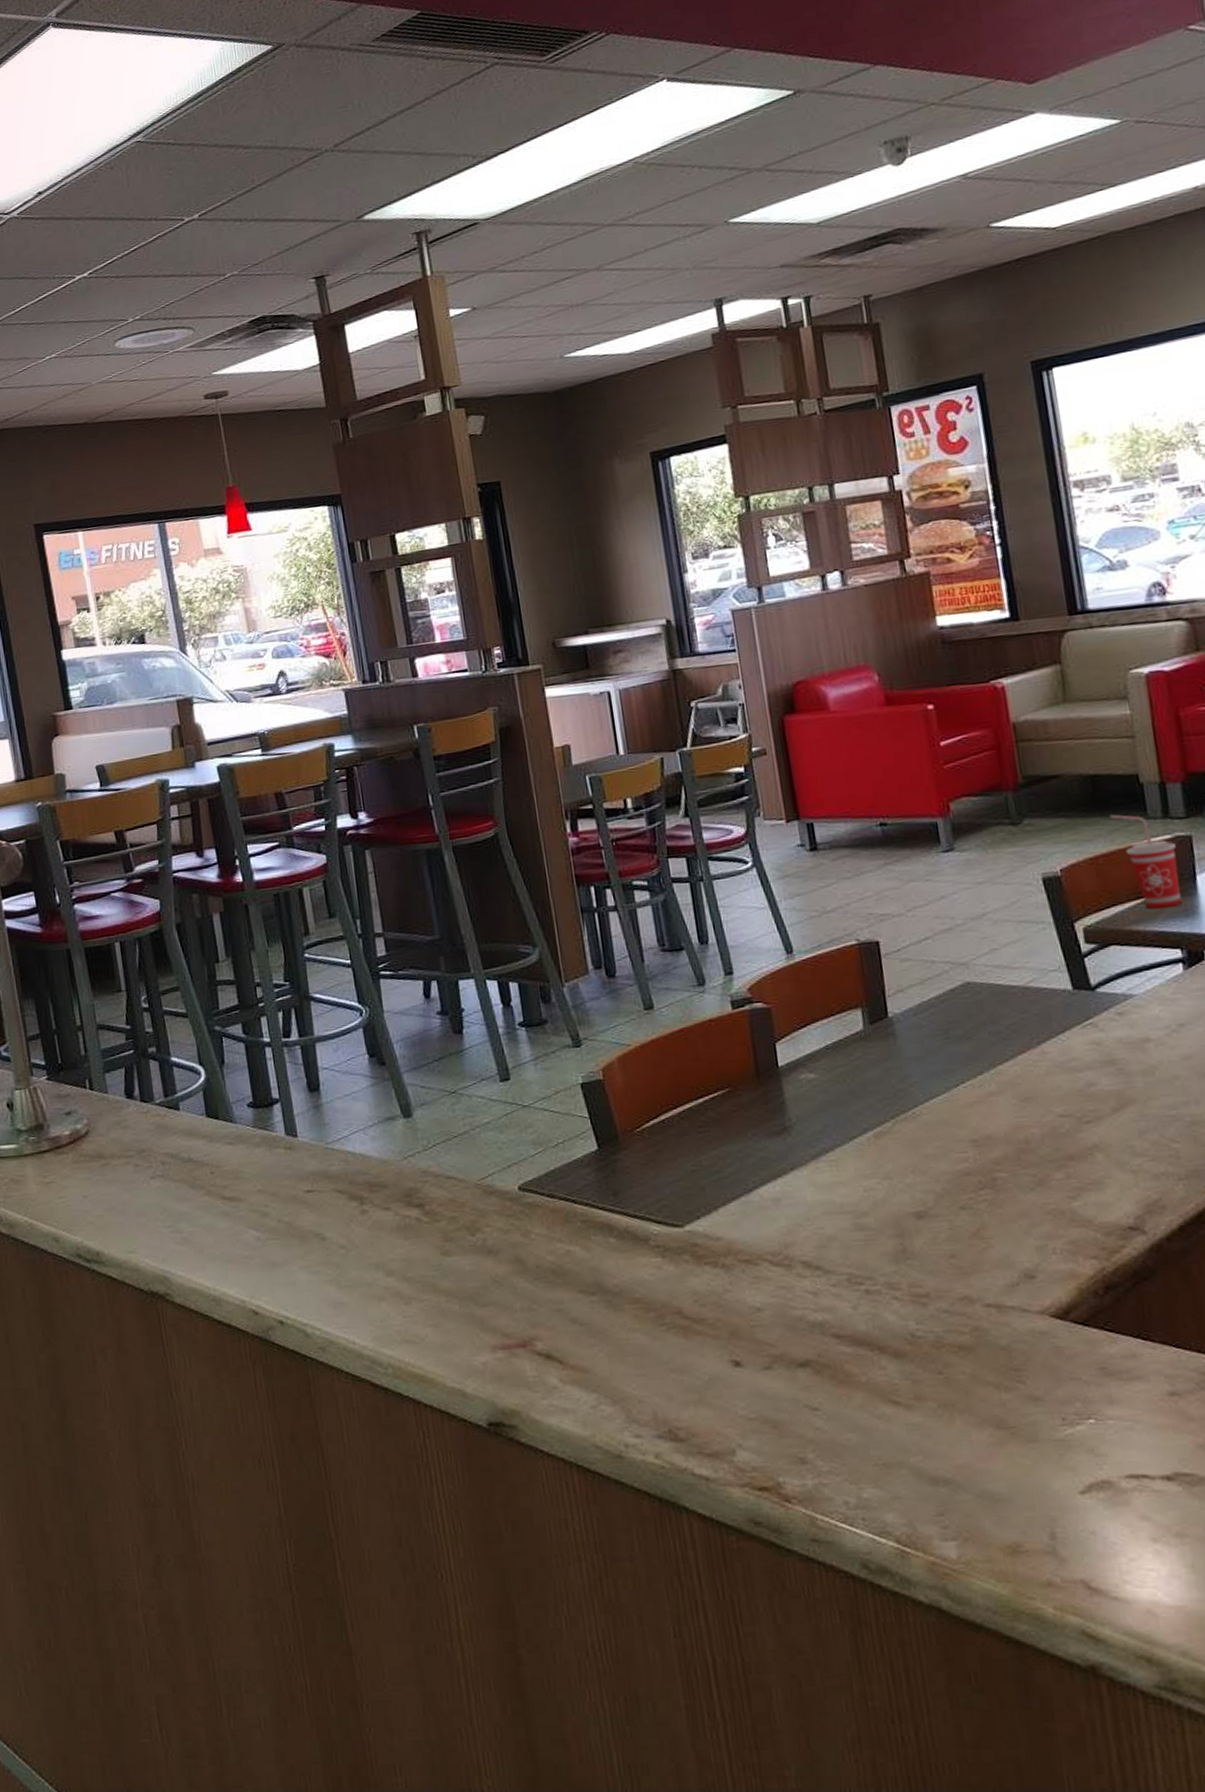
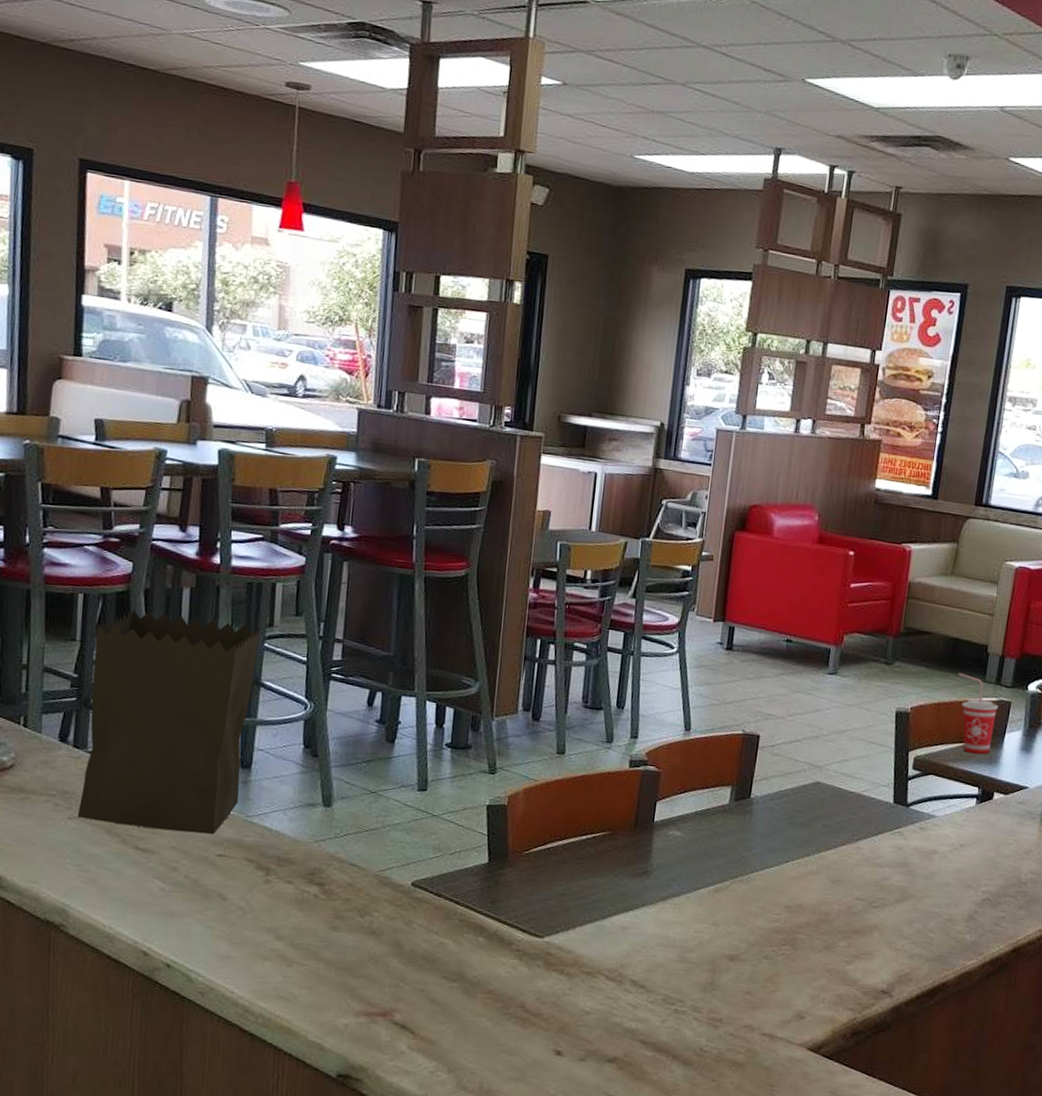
paper bag: none [138,939,315,1176] -> present [77,608,261,835]

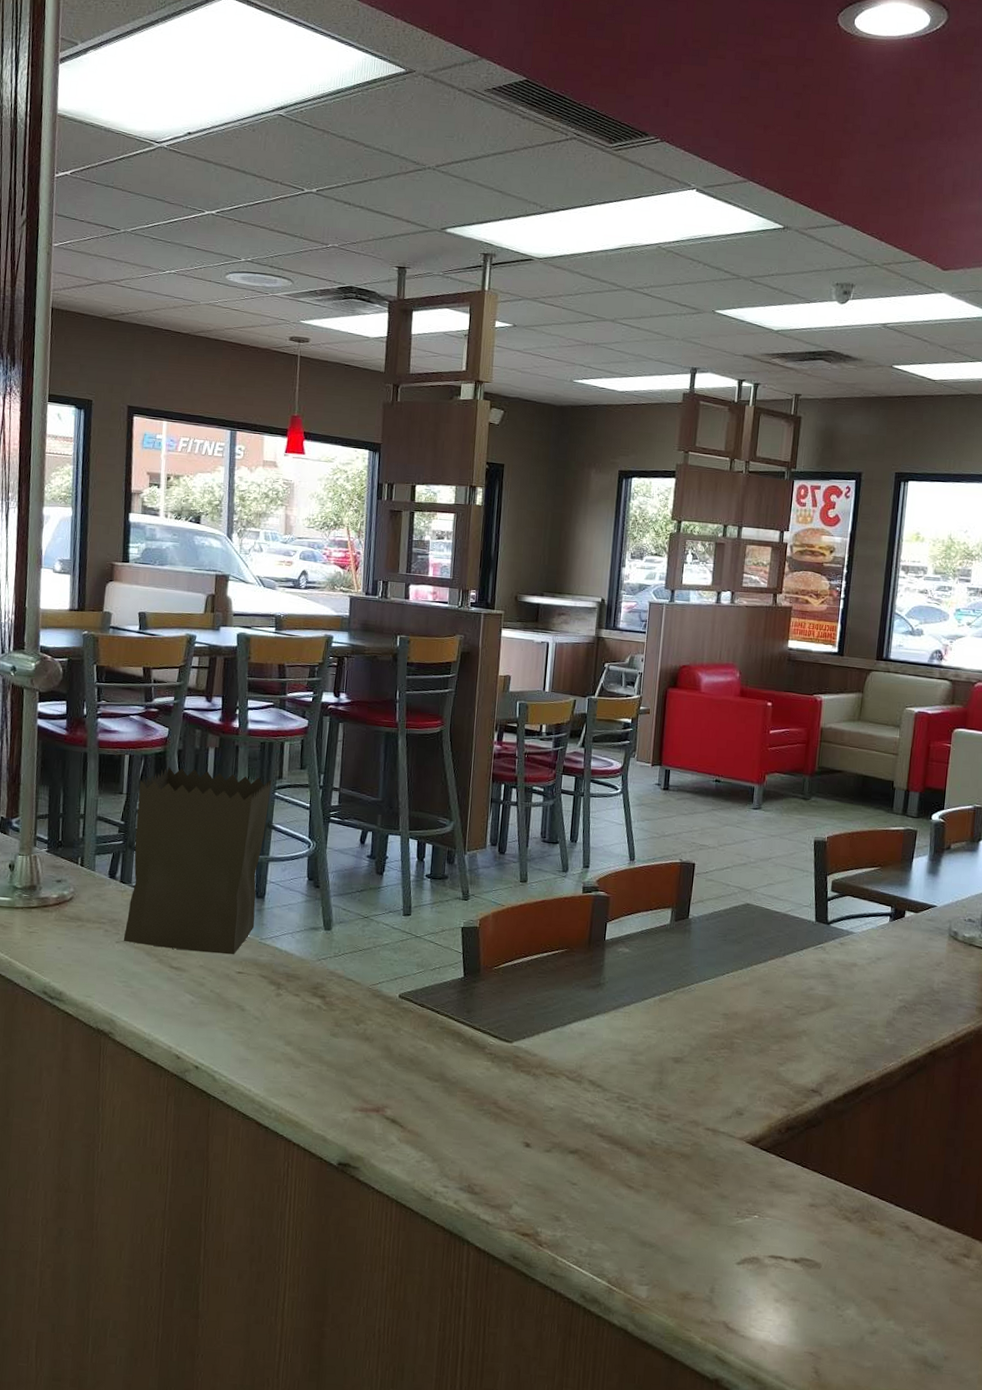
beverage cup: present [958,672,998,755] -> none [868,805,906,878]

